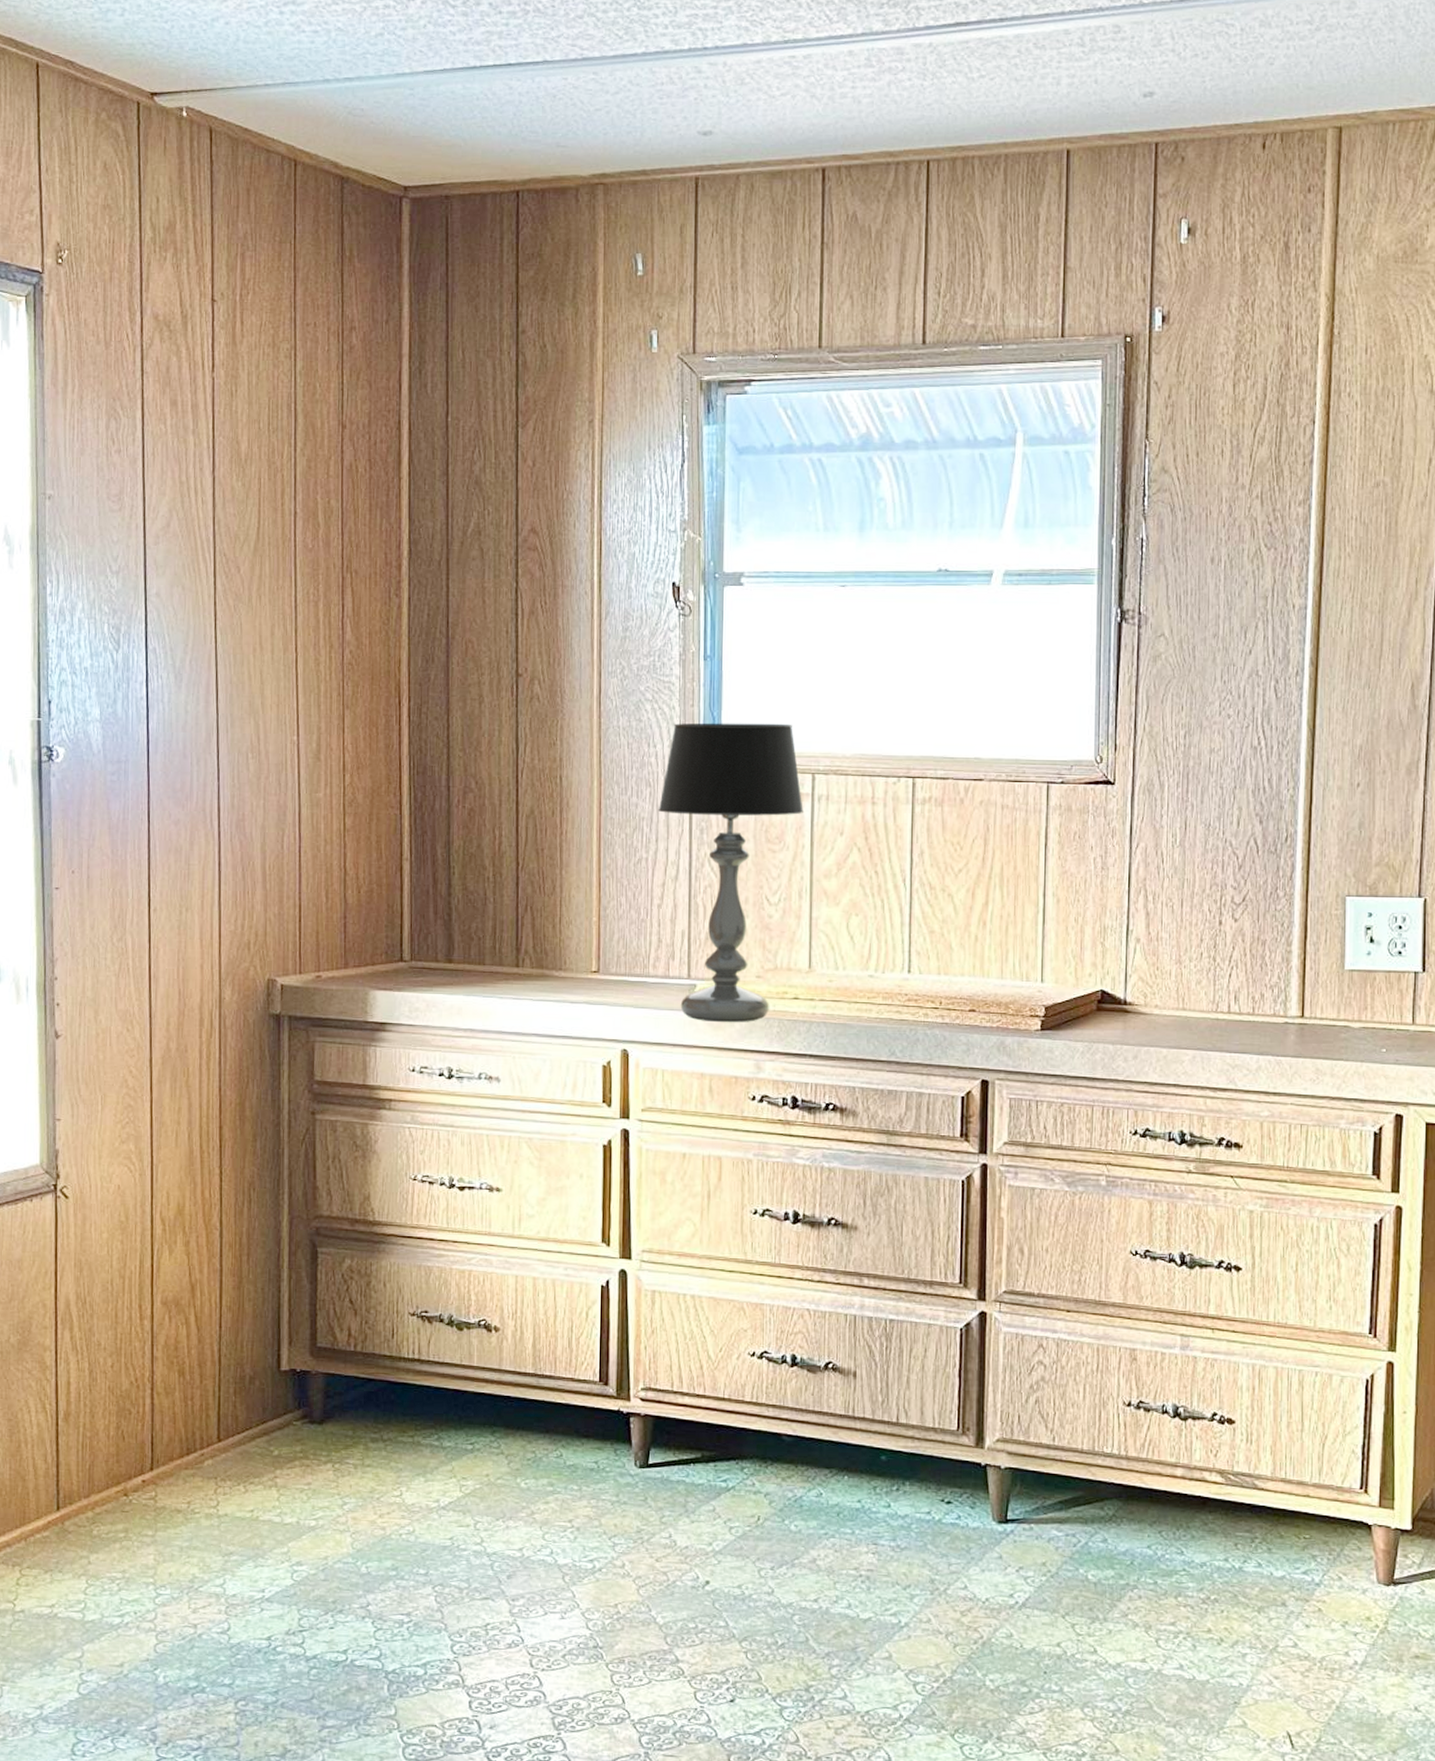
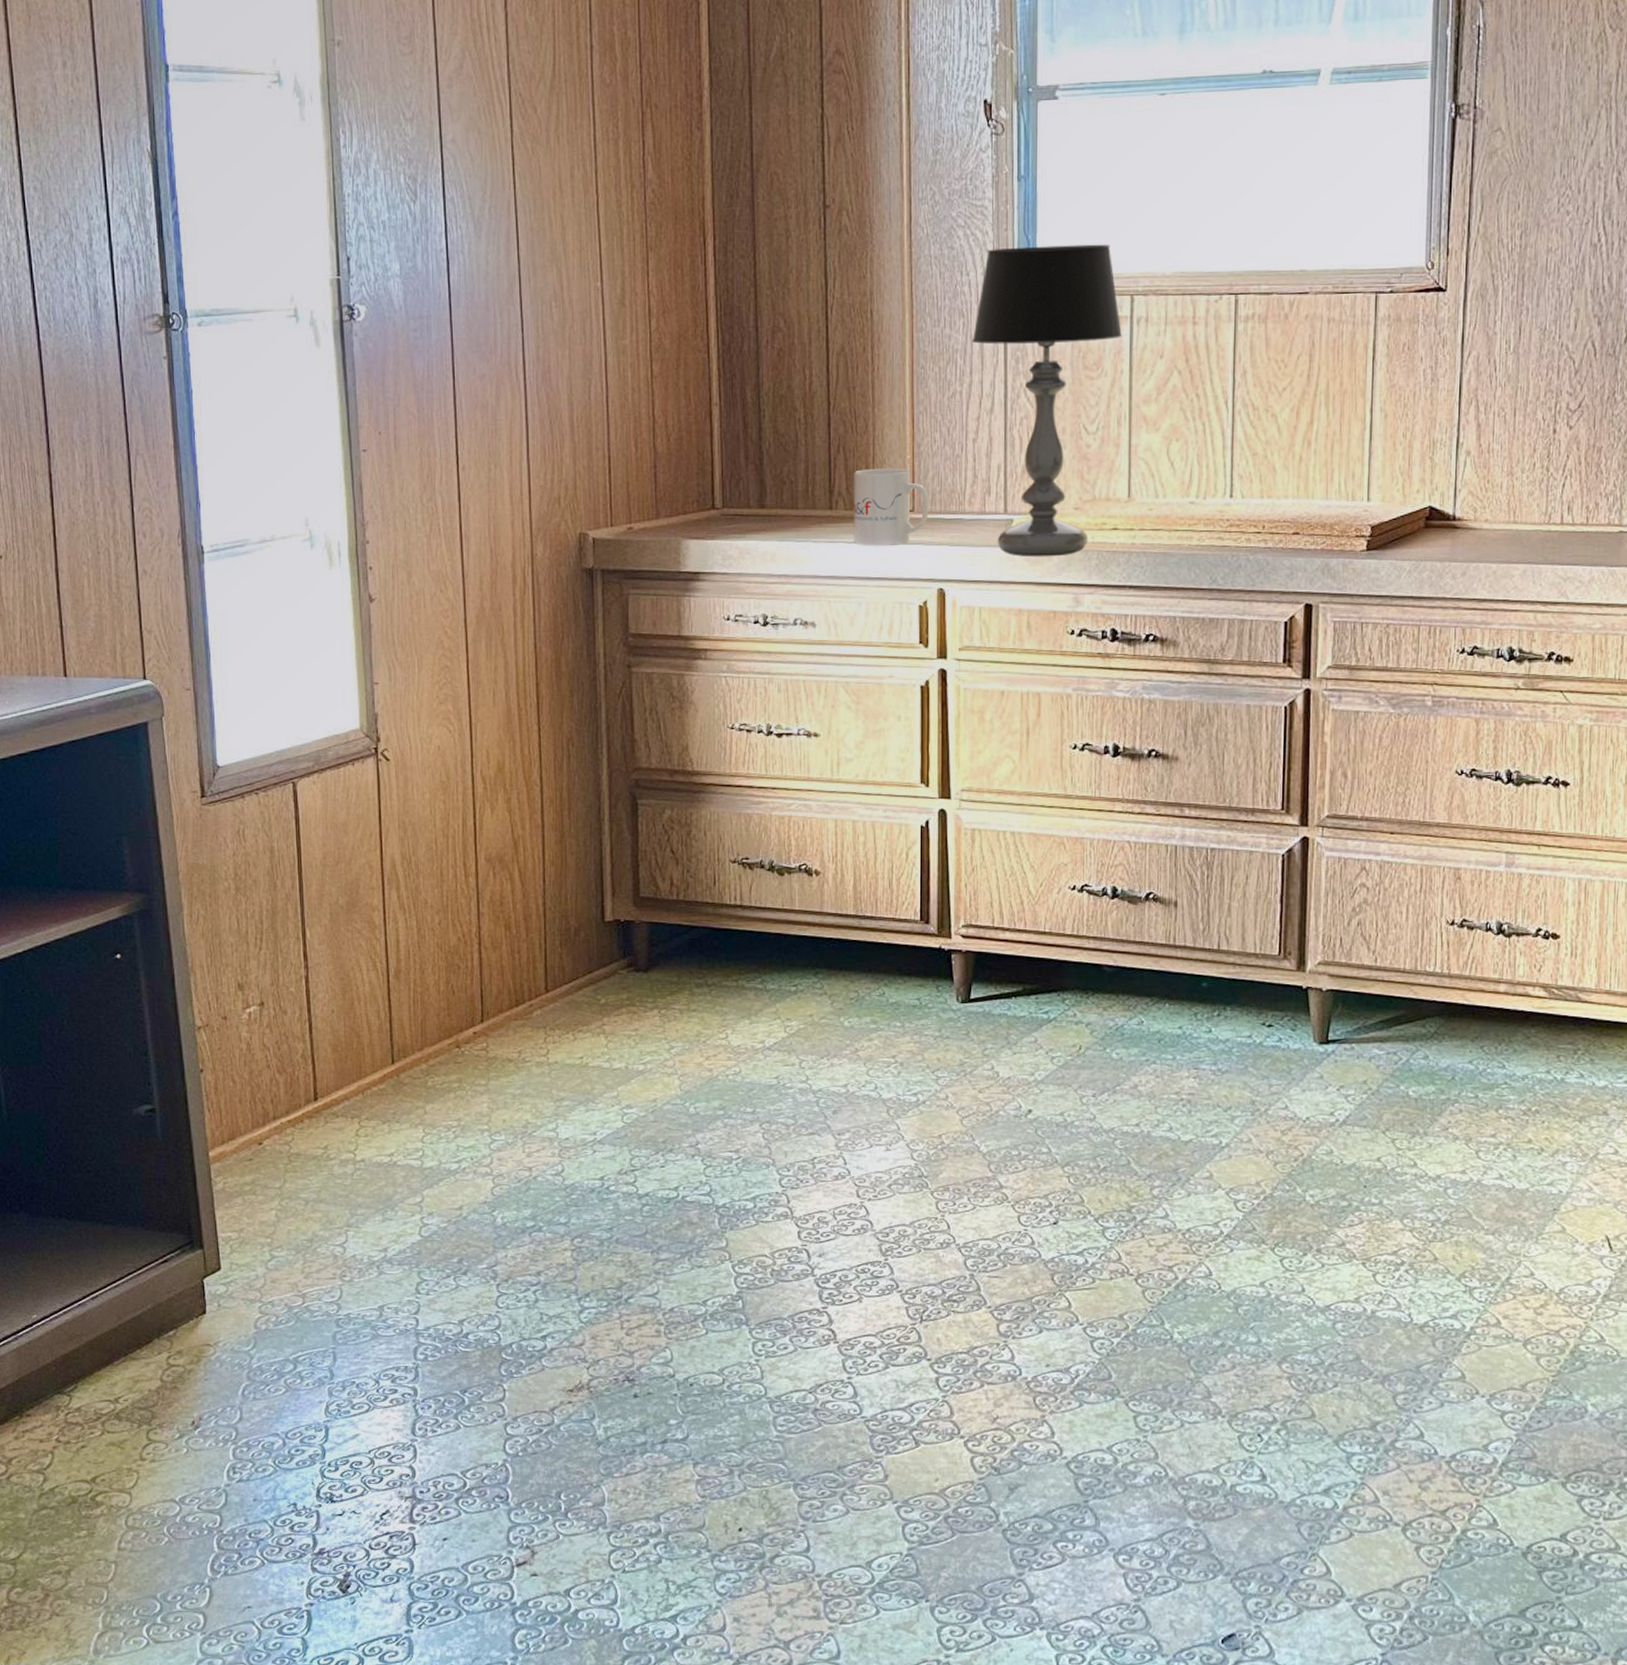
mug: none [539,929,615,1006] -> present [853,468,930,547]

